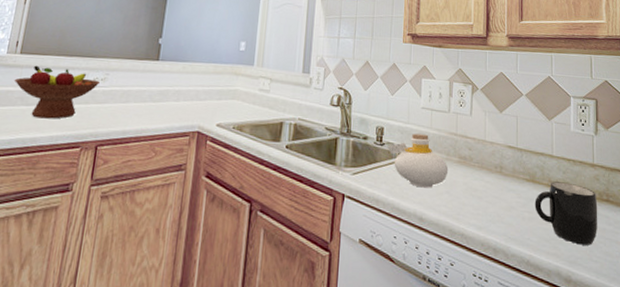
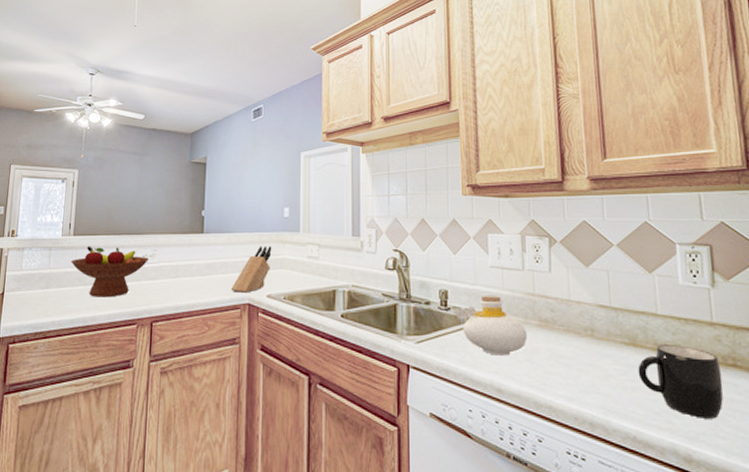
knife block: none [181,76,226,121] -> present [230,246,272,293]

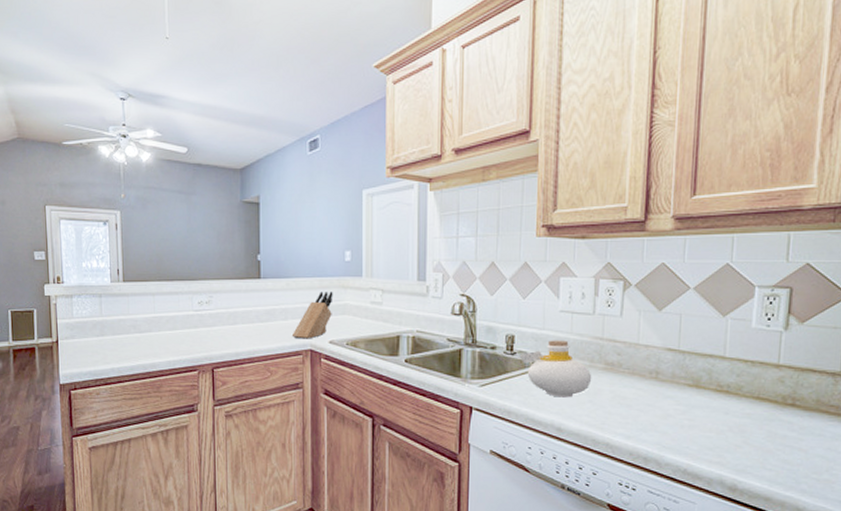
fruit bowl: present [70,246,149,298] -> none [123,292,205,345]
mug: present [638,344,723,419] -> none [697,386,780,453]

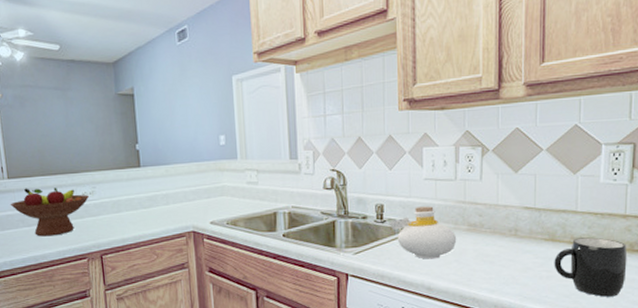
fruit bowl: none [123,292,205,345] -> present [10,187,89,237]
knife block: present [291,291,333,339] -> none [174,175,211,222]
mug: none [697,386,780,453] -> present [554,237,628,297]

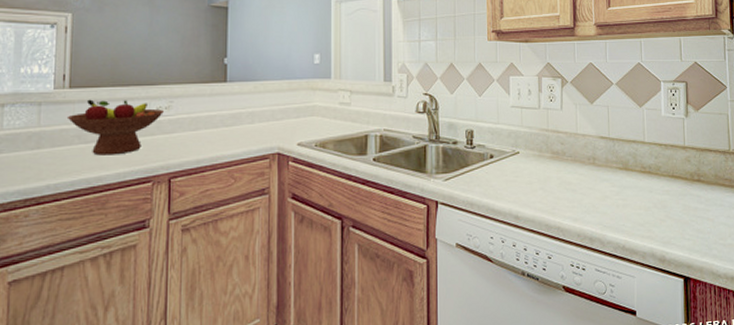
bottle: present [389,206,457,259] -> none [478,133,542,187]
mug: present [554,237,628,297] -> none [628,167,690,226]

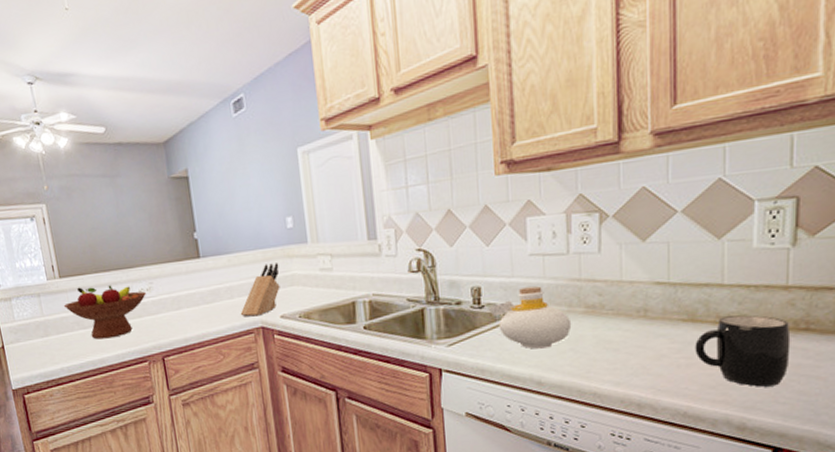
knife block: none [258,94,302,142] -> present [240,263,280,317]
bottle: none [478,133,542,187] -> present [488,286,572,349]
mug: none [628,167,690,226] -> present [695,315,791,387]

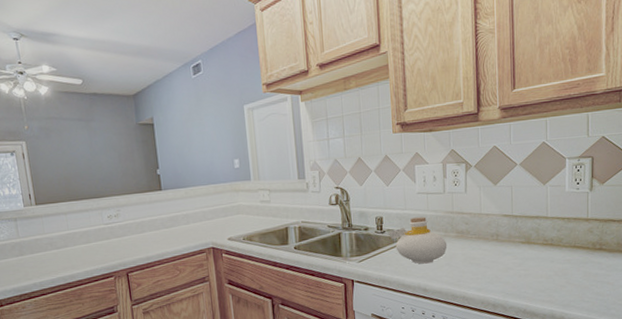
fruit bowl: present [63,285,146,340] -> none [38,212,114,258]
knife block: present [240,263,280,317] -> none [194,195,228,239]
mug: present [695,315,791,387] -> none [530,239,591,290]

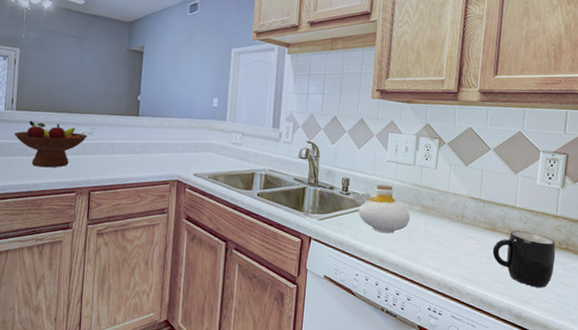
fruit bowl: none [38,212,114,258] -> present [13,120,87,168]
mug: none [530,239,591,290] -> present [492,230,556,288]

